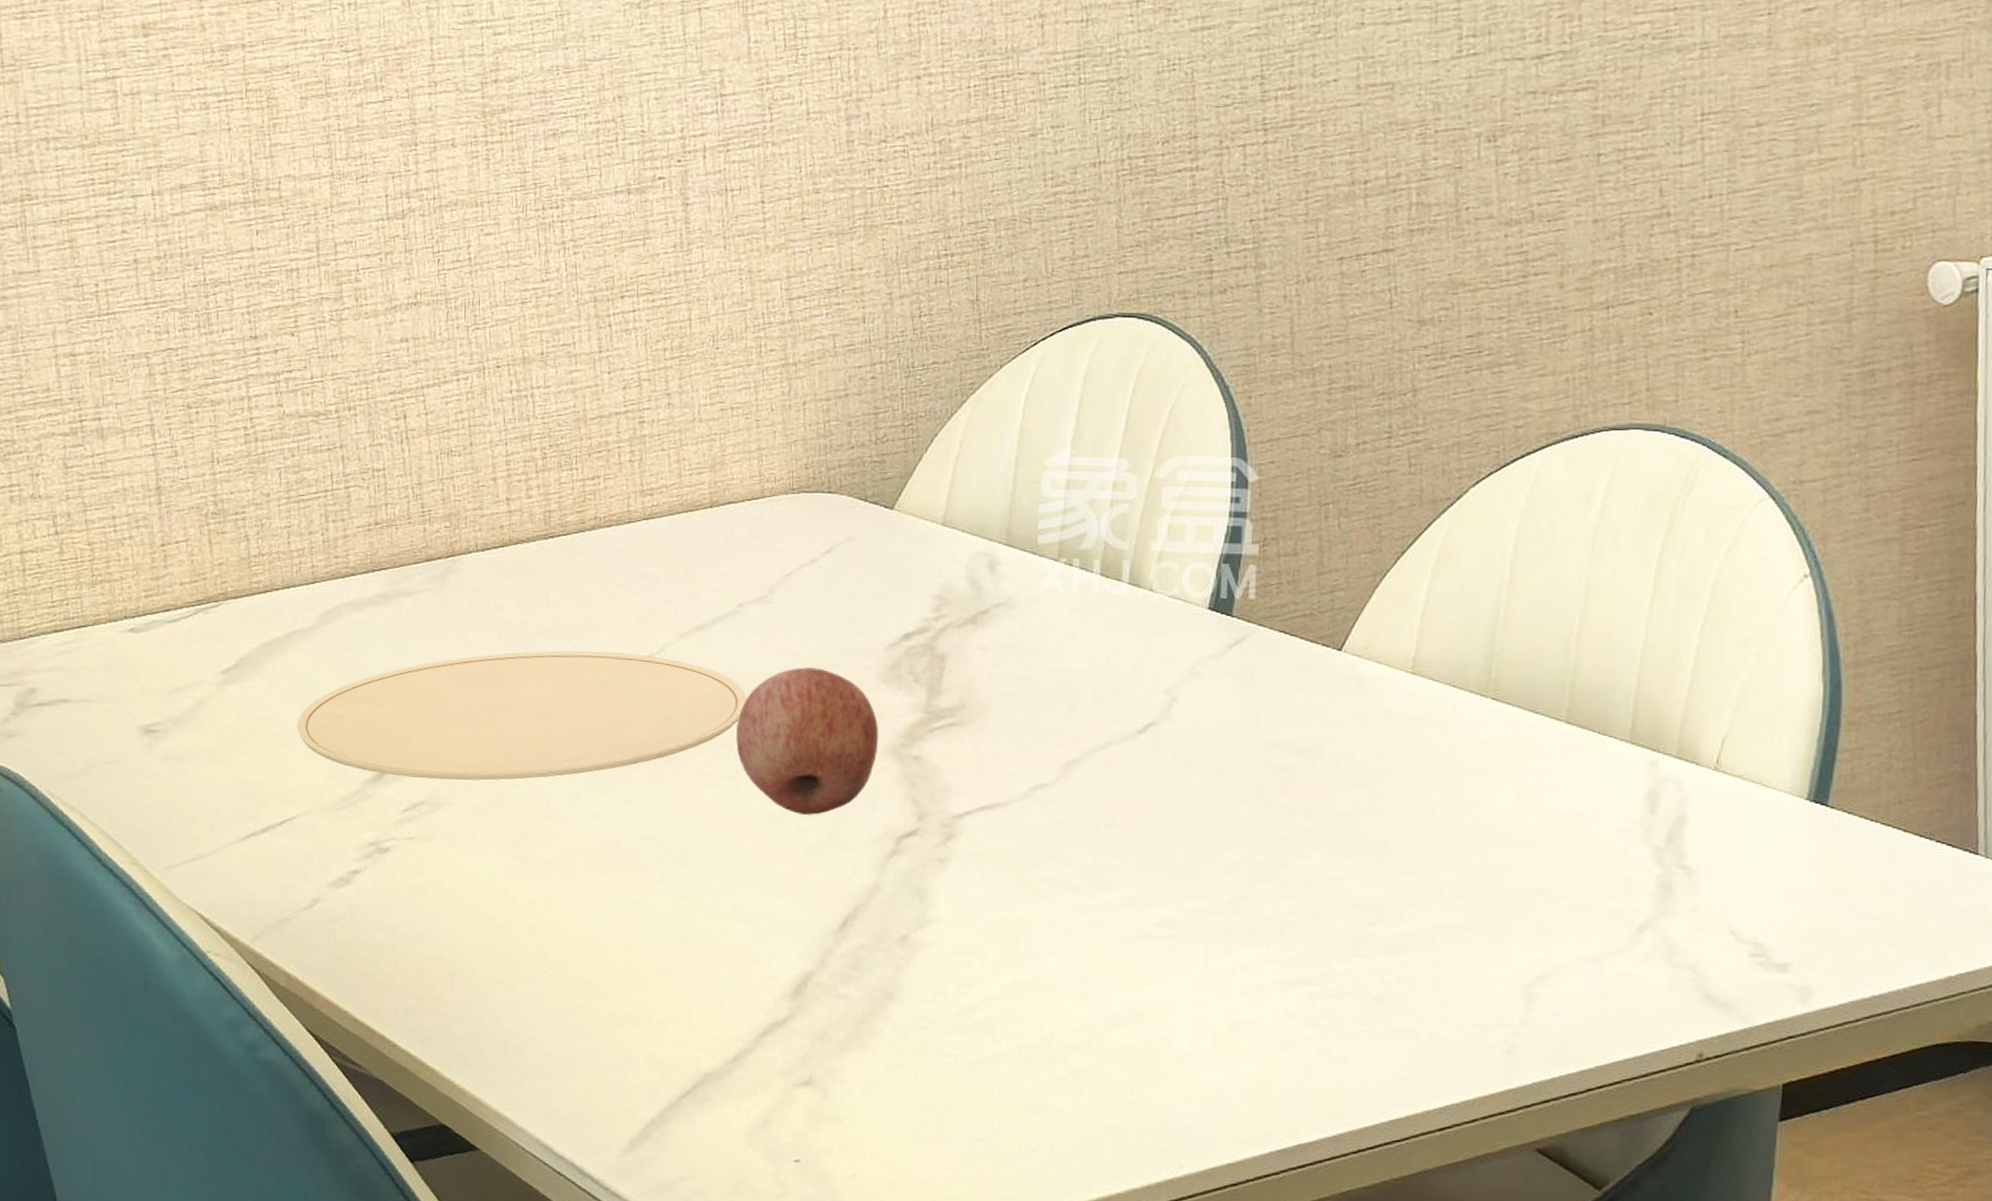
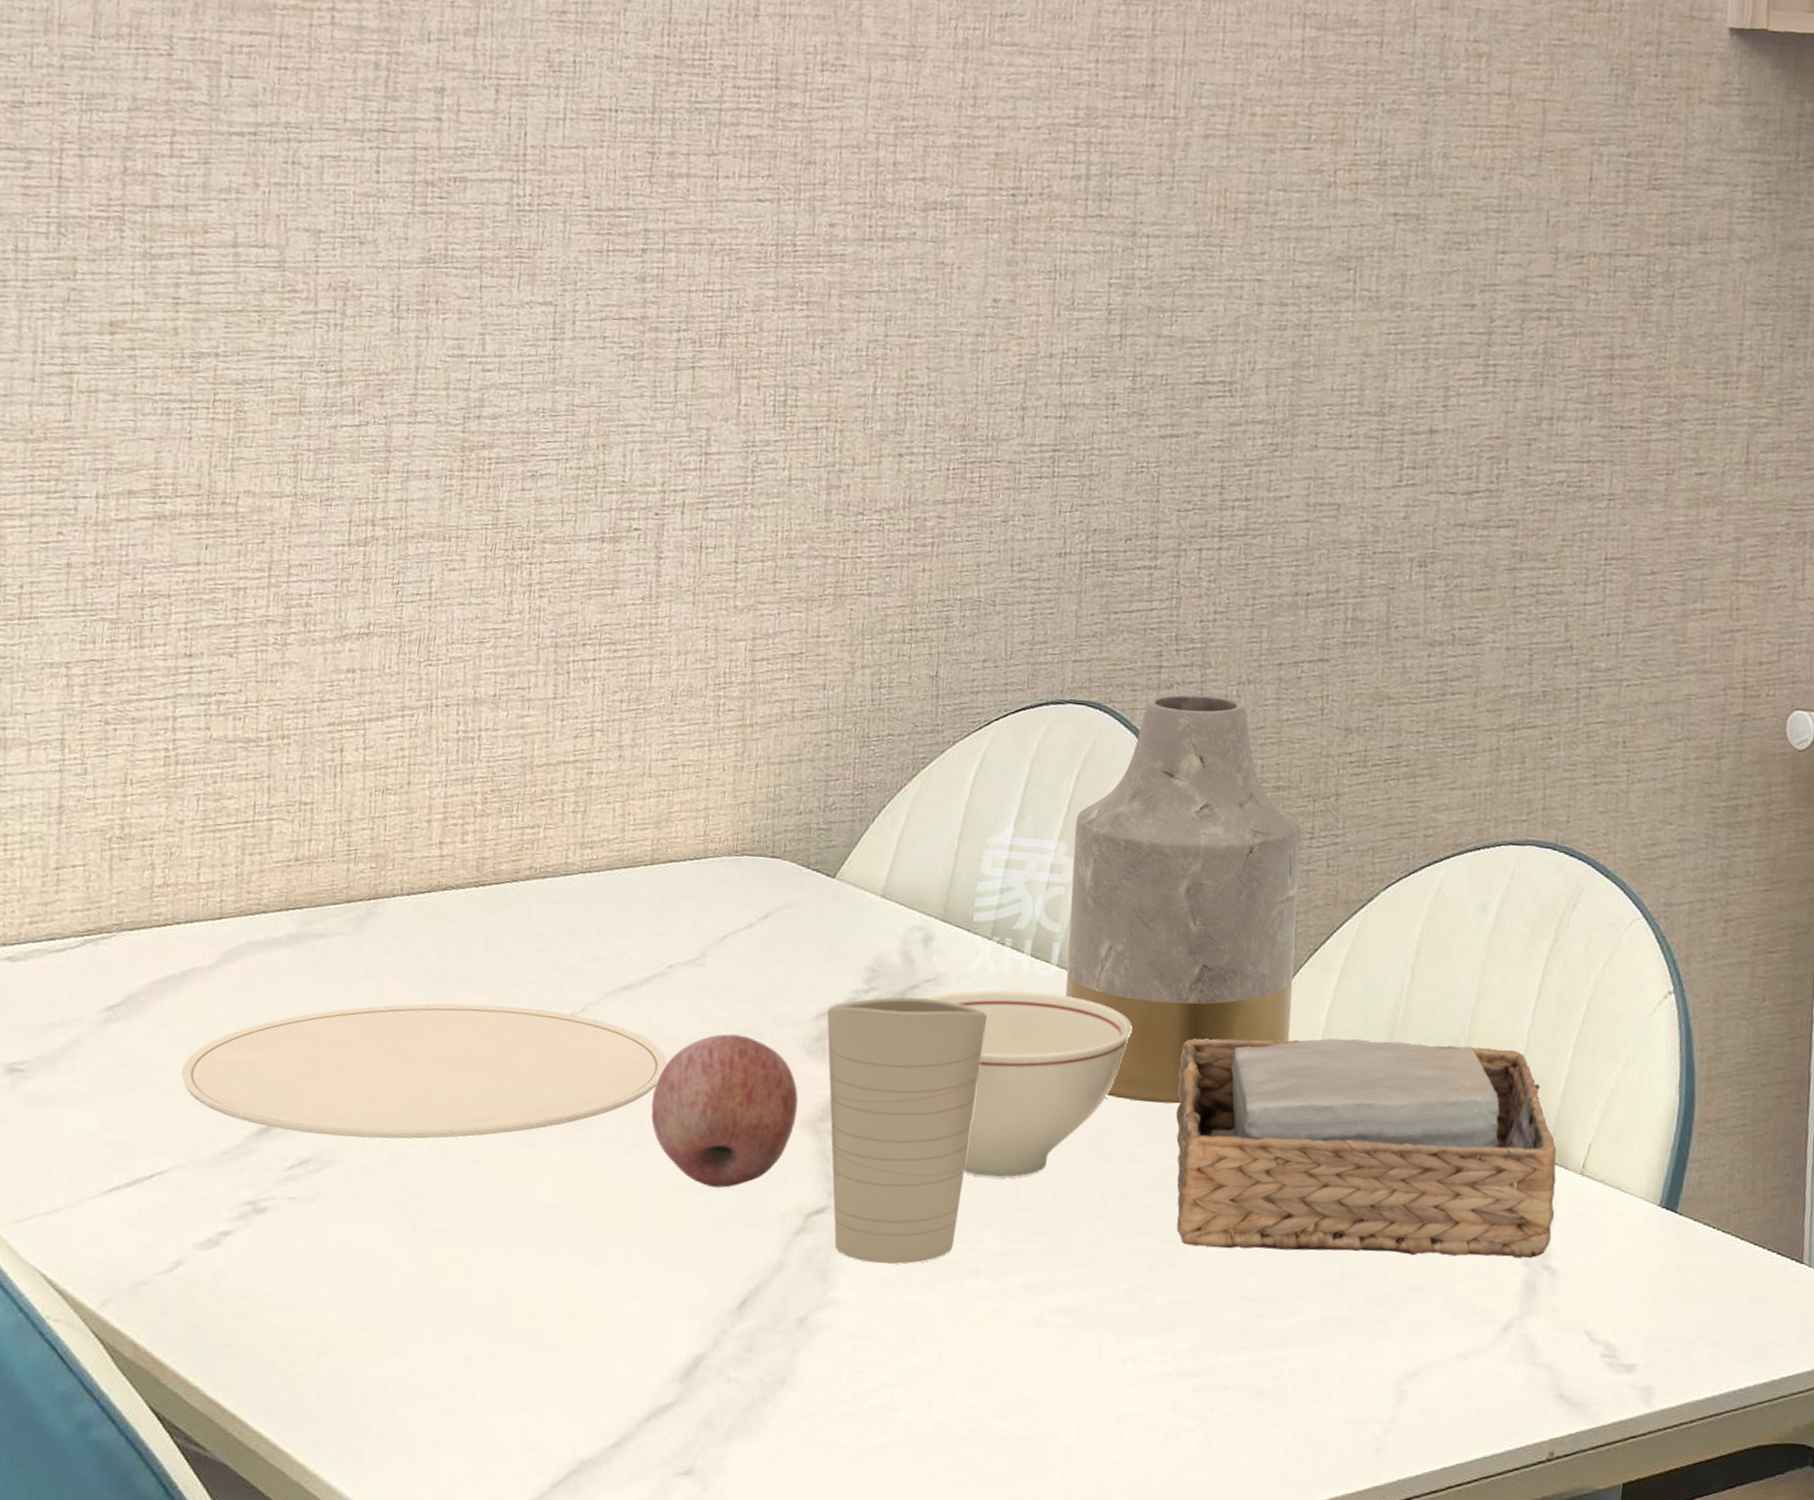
cup: none [899,622,1061,883] -> present [827,997,988,1265]
bowl: none [996,611,1214,796] -> present [925,990,1133,1178]
vase: none [1135,297,1382,716] -> present [1065,694,1302,1104]
napkin holder: none [1265,642,1687,859] -> present [1176,1038,1557,1258]

